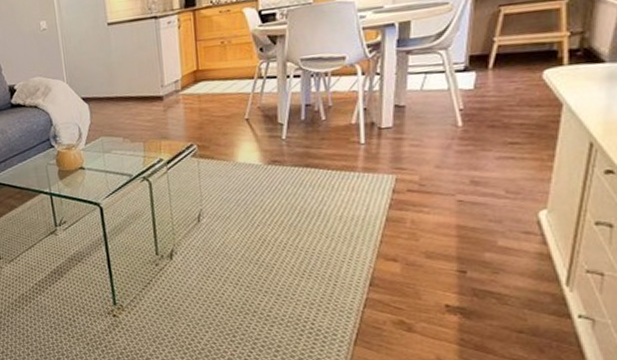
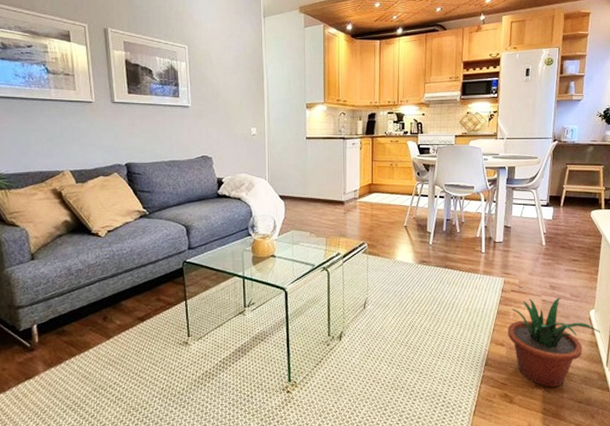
potted plant: none [402,195,556,314] -> present [508,297,600,388]

